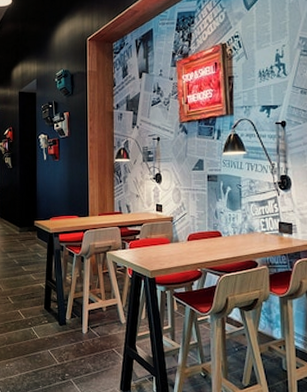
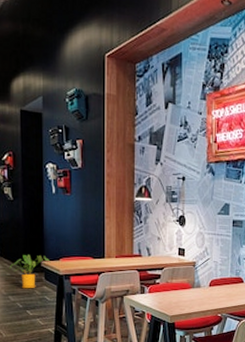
house plant: none [8,215,42,247] -> present [9,254,51,289]

